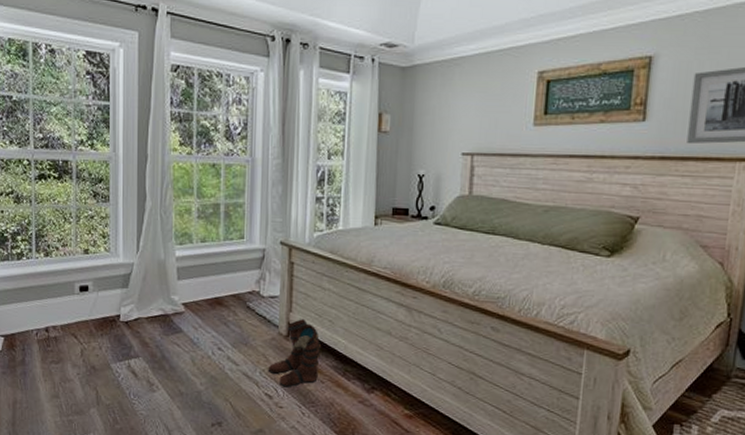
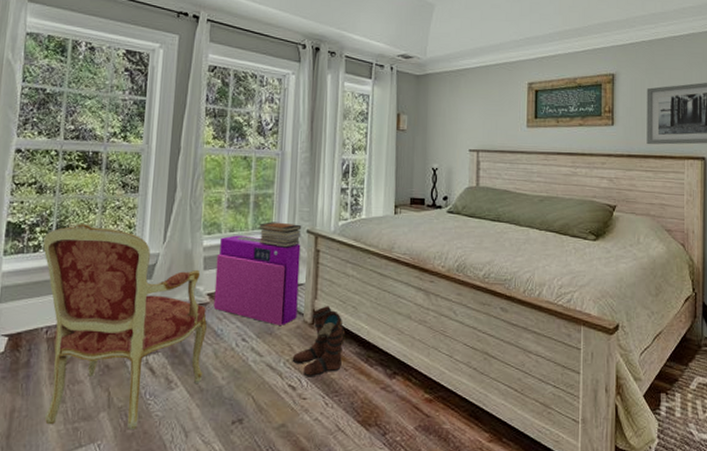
armchair: none [26,232,183,425] -> present [43,223,207,429]
air purifier: none [189,246,274,338] -> present [213,235,301,327]
book stack: none [229,232,275,259] -> present [258,222,302,248]

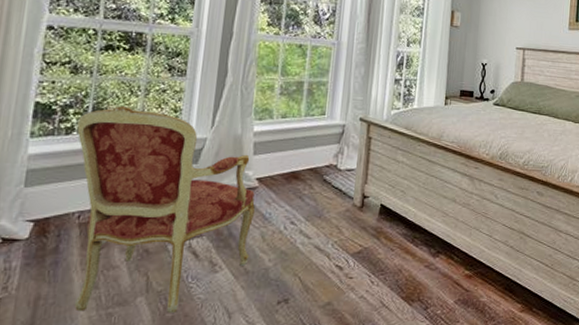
air purifier: present [213,235,301,327] -> none [262,121,353,210]
book stack: present [258,222,302,248] -> none [311,109,355,134]
boots: present [292,306,345,377] -> none [340,190,393,258]

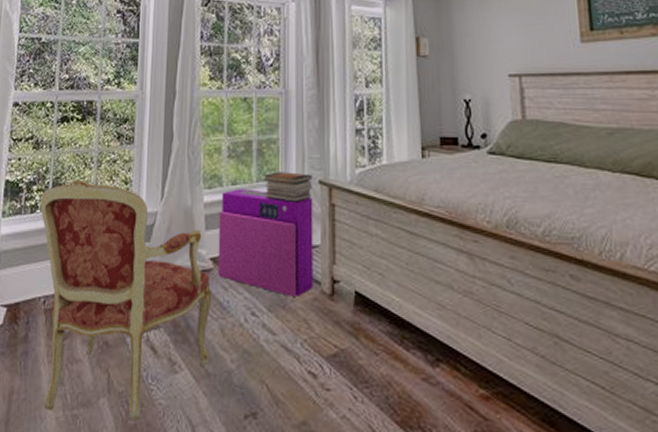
air purifier: none [262,121,353,210] -> present [217,189,313,298]
book stack: none [311,109,355,134] -> present [263,172,313,202]

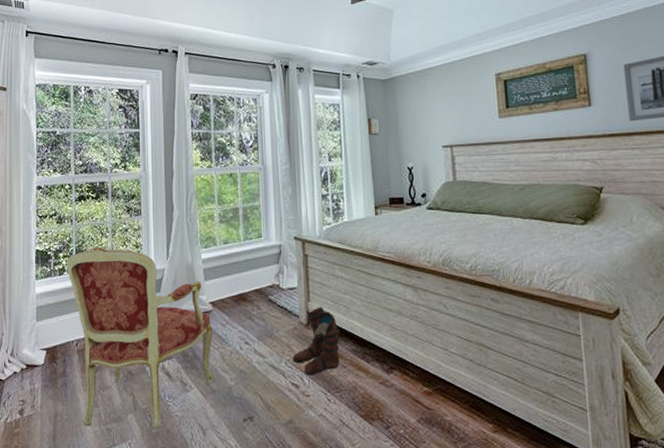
air purifier: present [217,189,313,298] -> none [215,246,293,329]
book stack: present [263,172,313,202] -> none [249,231,289,255]
boots: none [310,273,373,363] -> present [292,307,341,375]

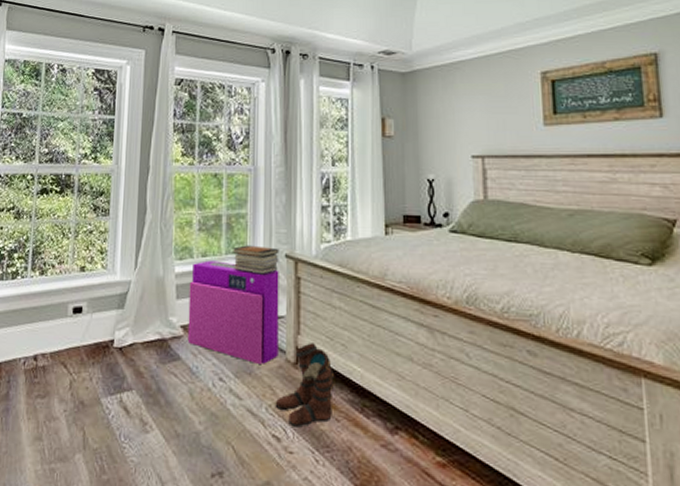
armchair: present [67,246,213,429] -> none [21,248,181,475]
air purifier: none [215,246,293,329] -> present [187,260,279,365]
book stack: none [249,231,289,255] -> present [231,245,279,275]

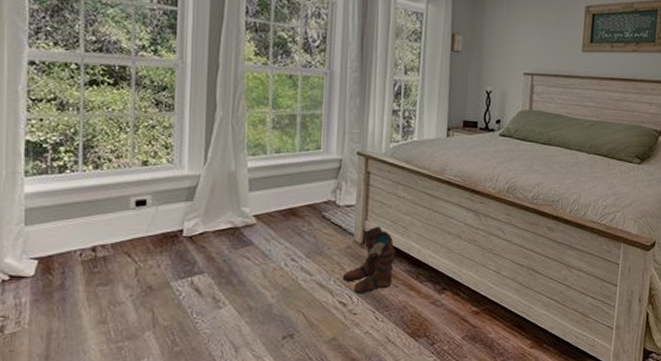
air purifier: present [187,260,279,365] -> none [260,156,351,247]
book stack: present [231,245,279,275] -> none [305,143,352,169]

